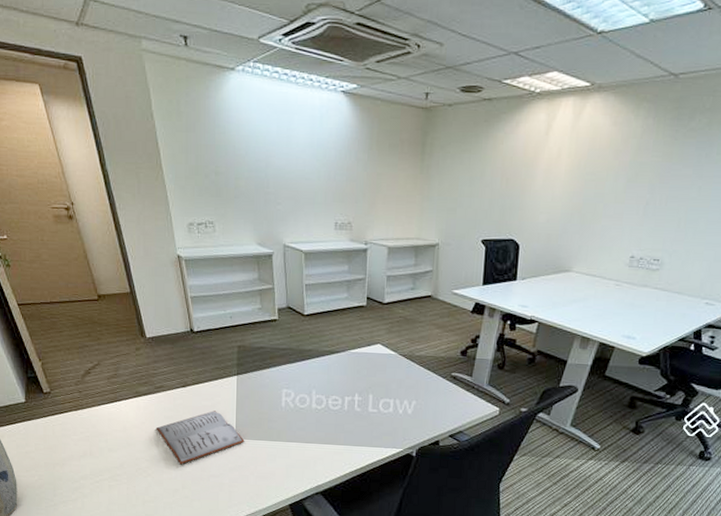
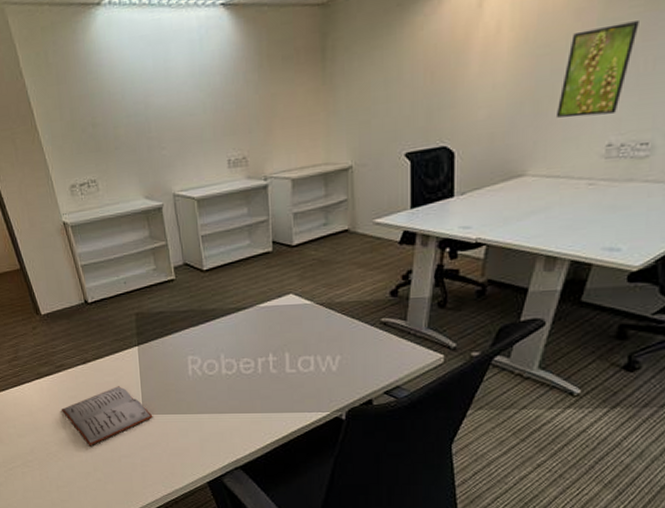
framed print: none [596,167,658,233] -> present [555,21,639,118]

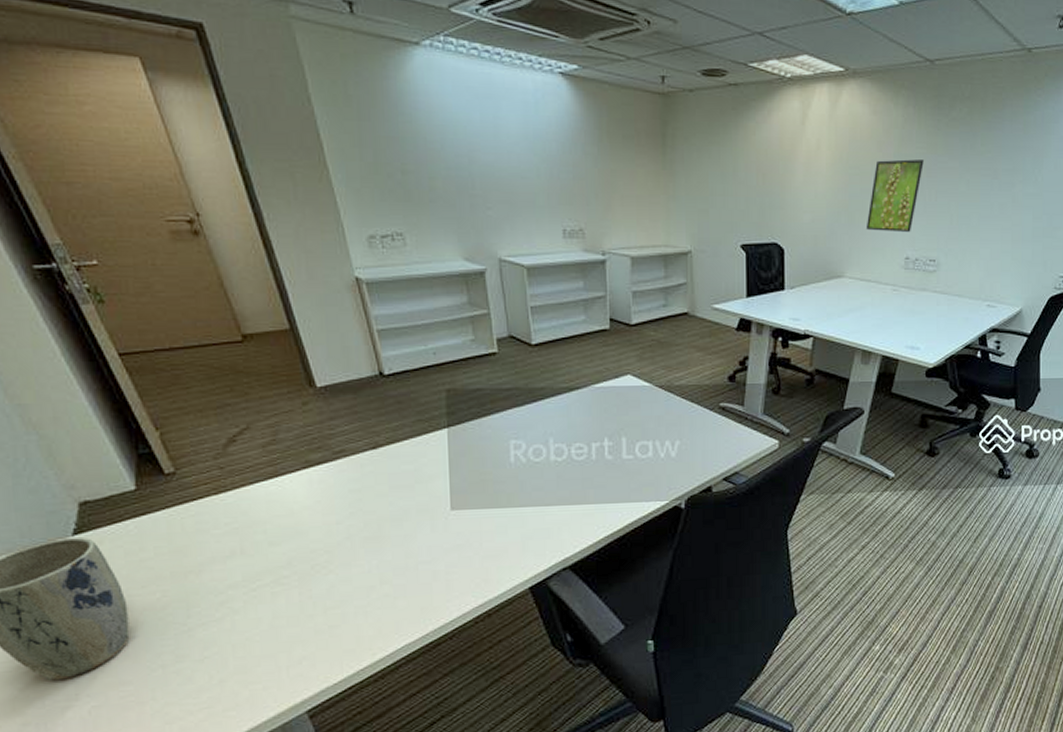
diary: present [61,386,153,446] -> none [337,476,464,553]

